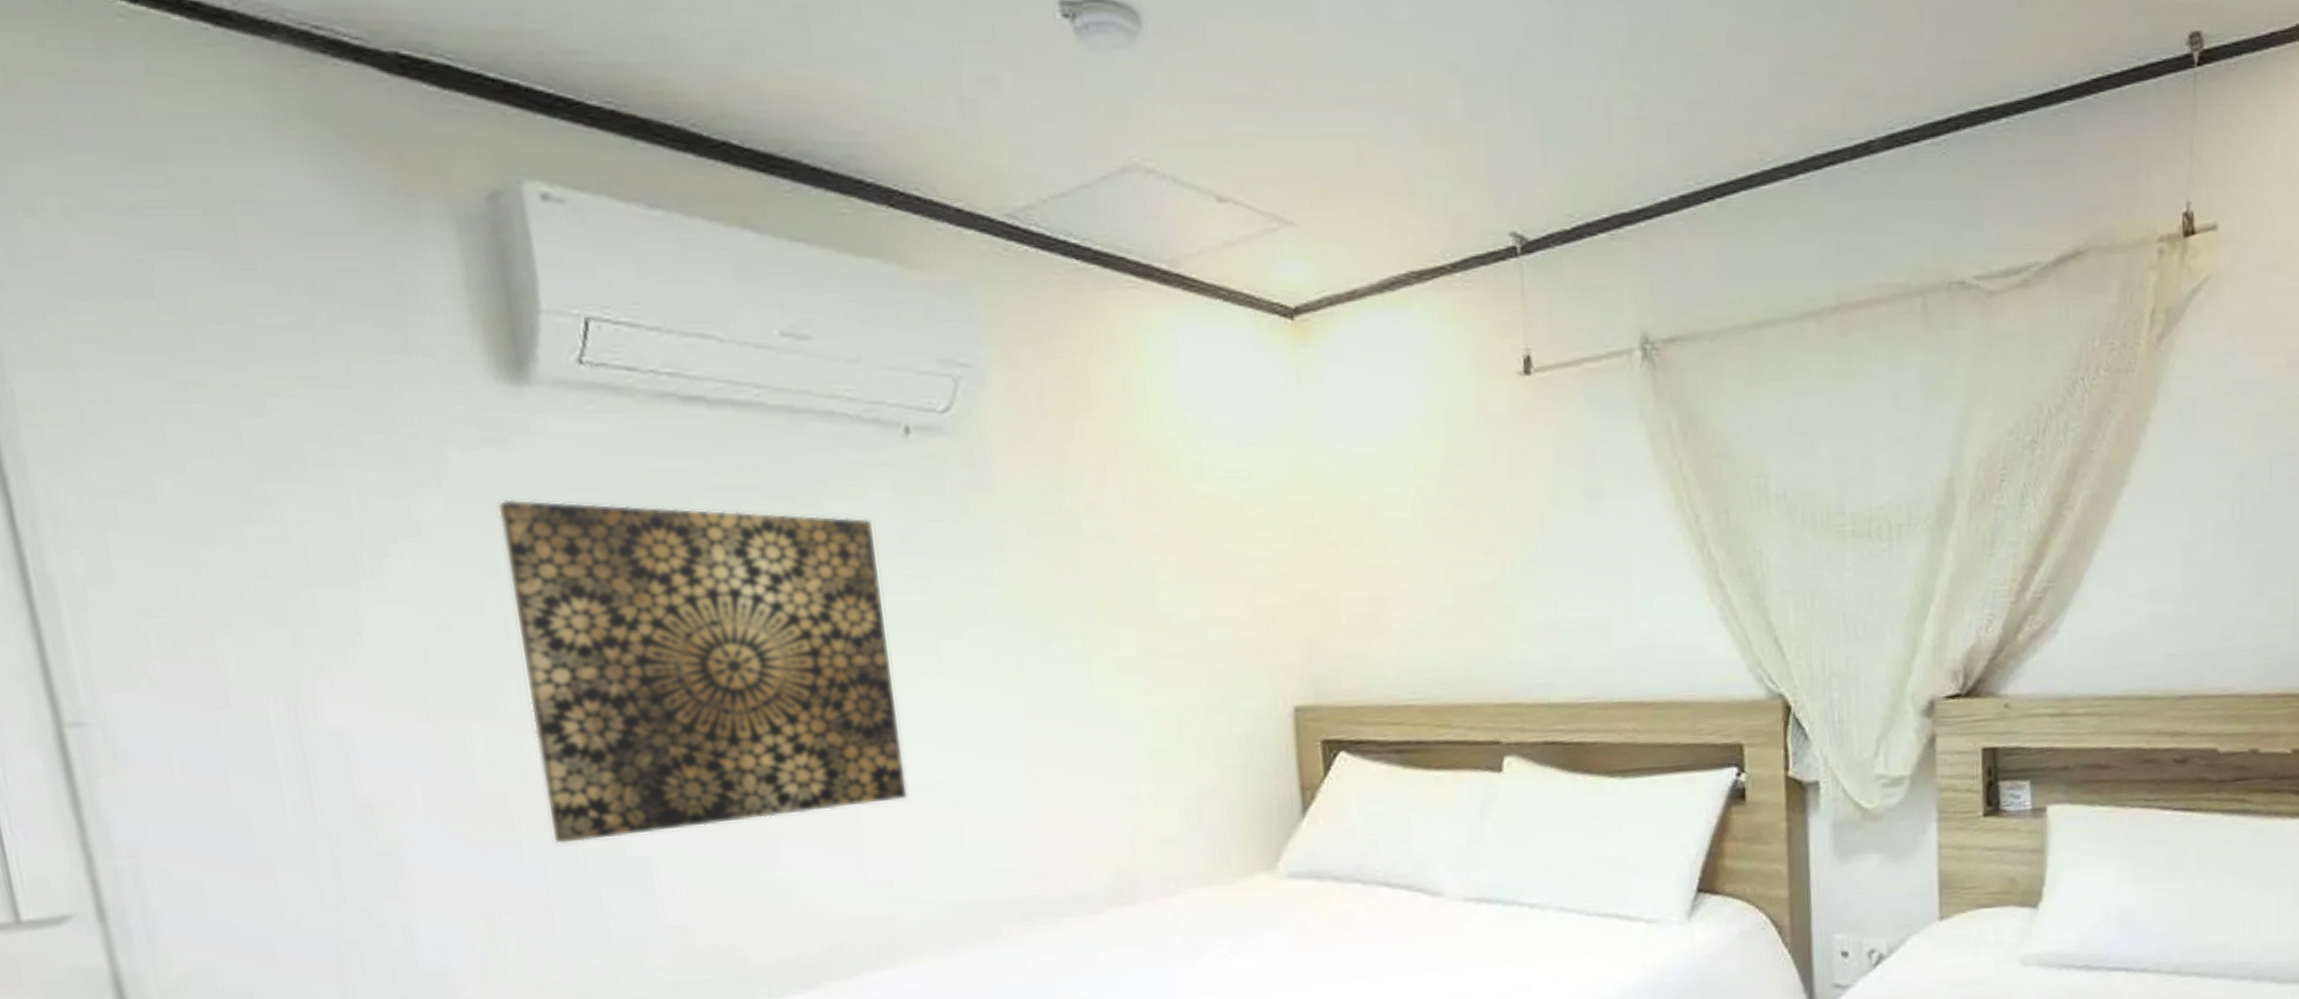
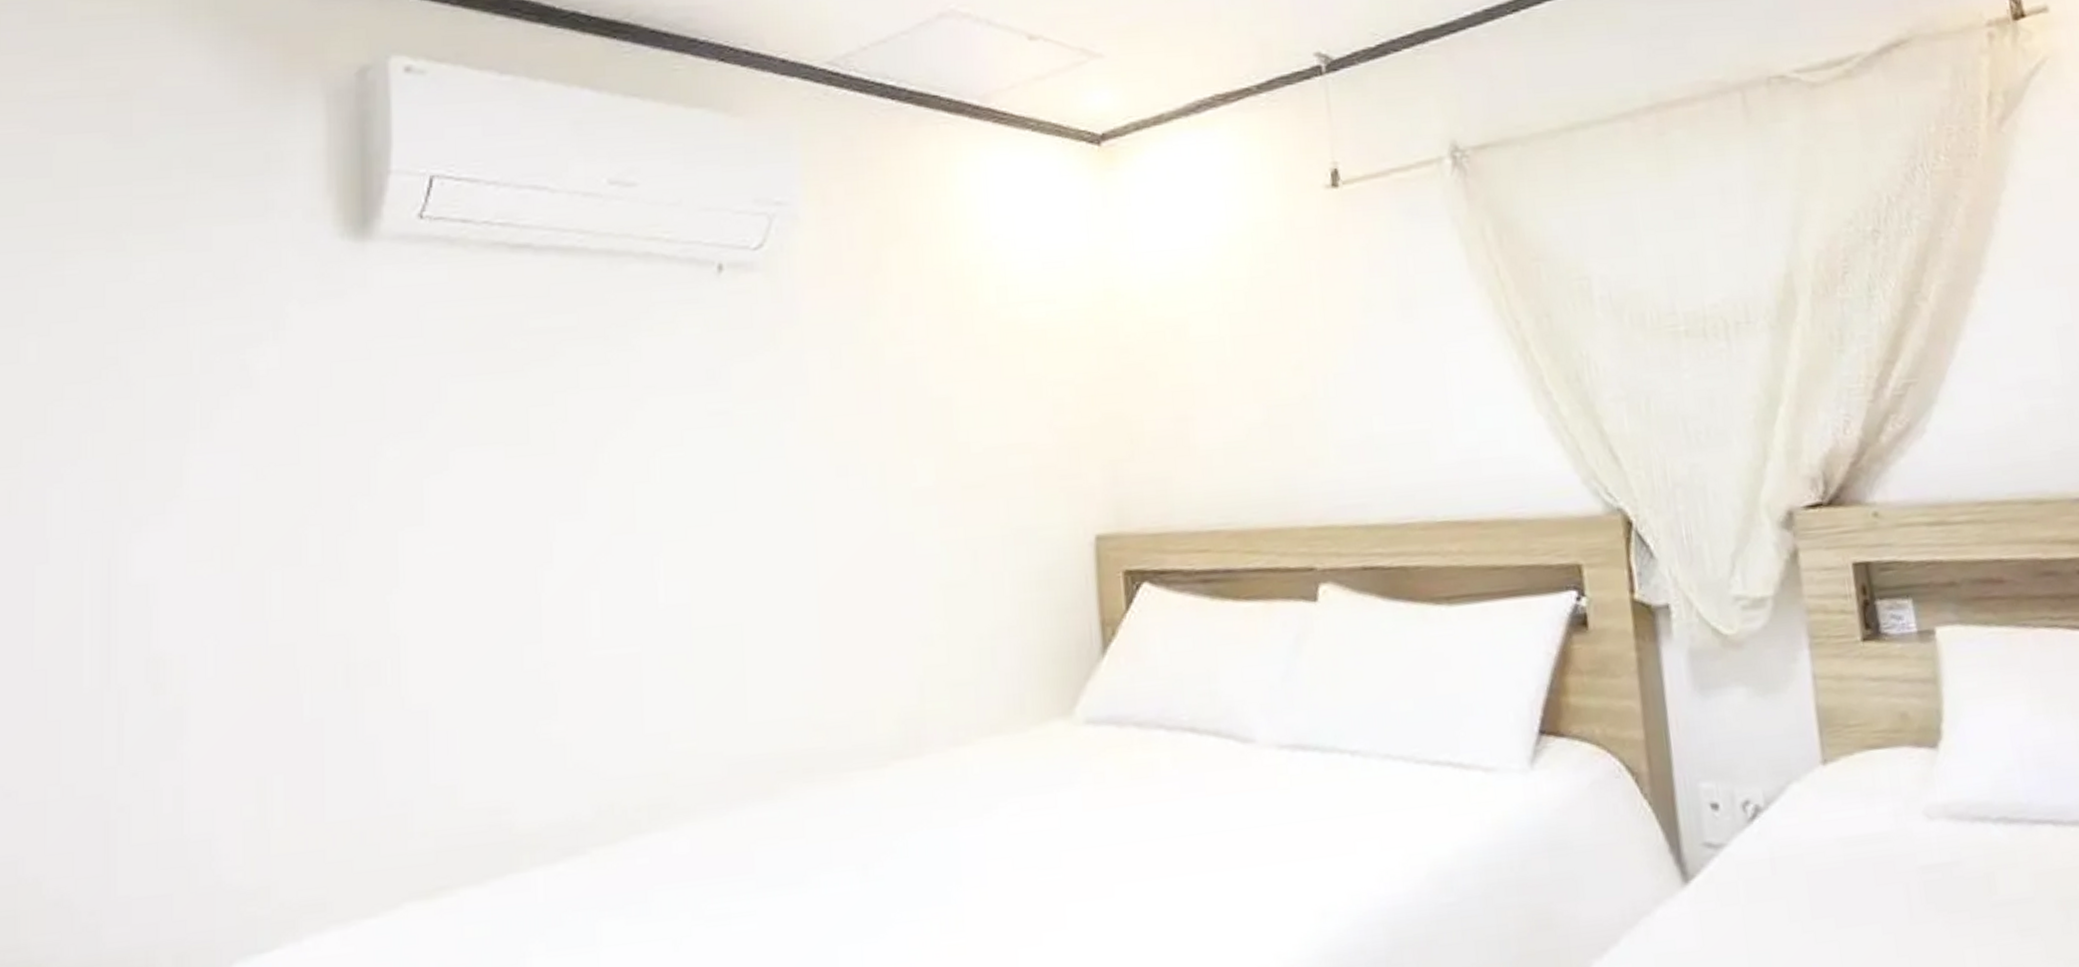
wall art: present [498,499,908,844] -> none [327,349,692,698]

